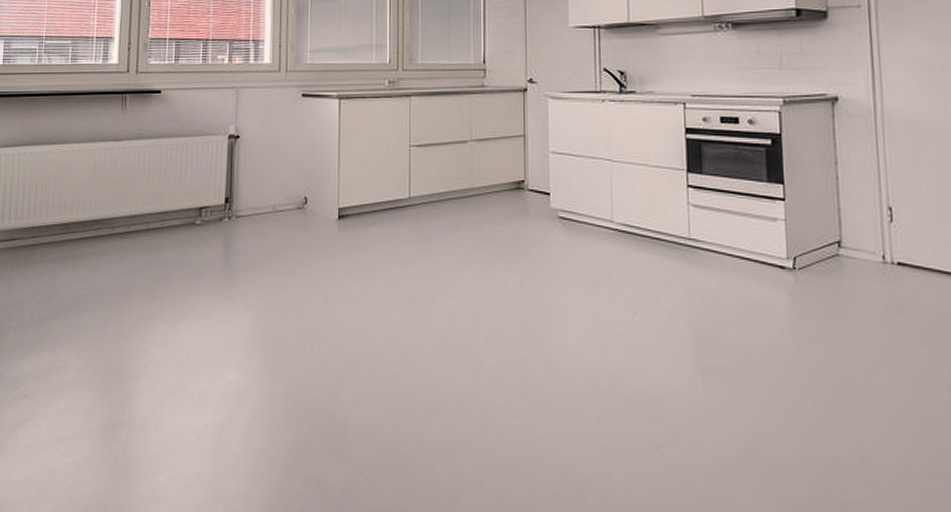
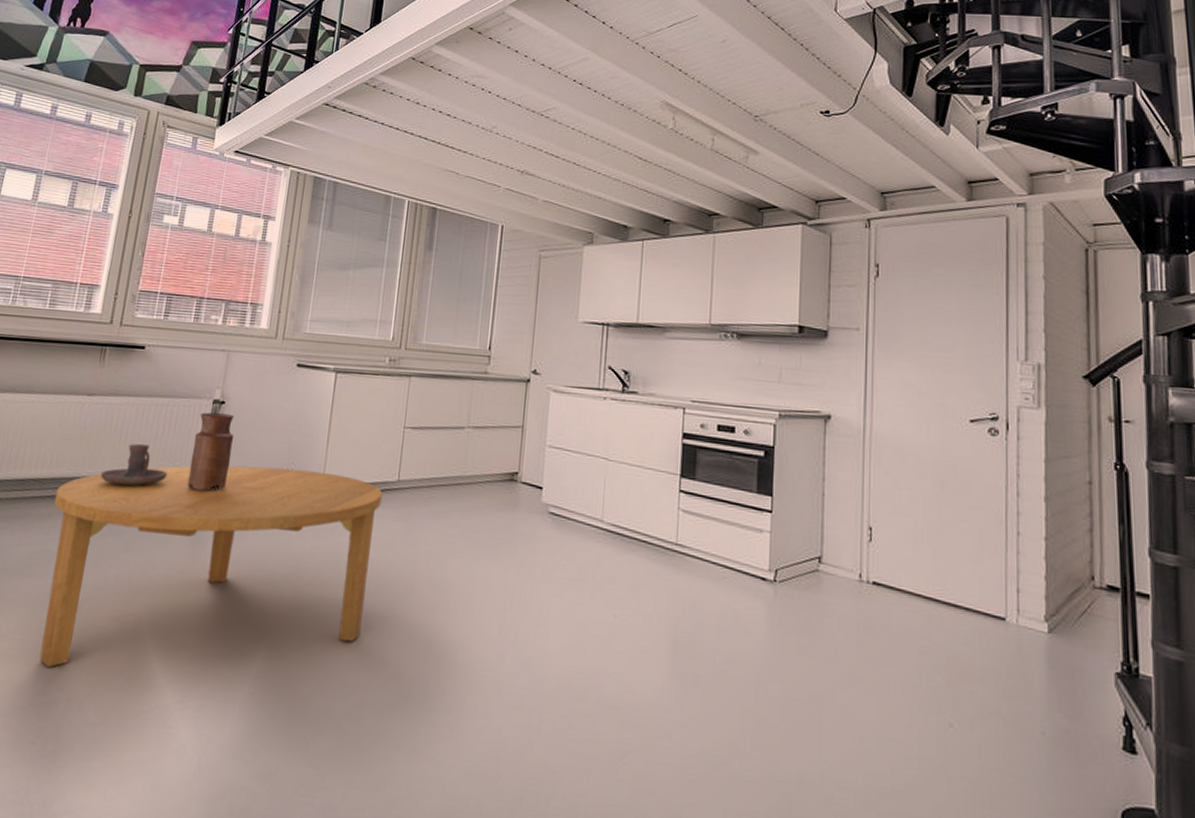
dining table: none [97,194,396,393] -> present [39,465,383,667]
candle holder: none [134,183,196,222] -> present [100,444,168,487]
vase: none [213,148,252,221] -> present [187,412,235,491]

